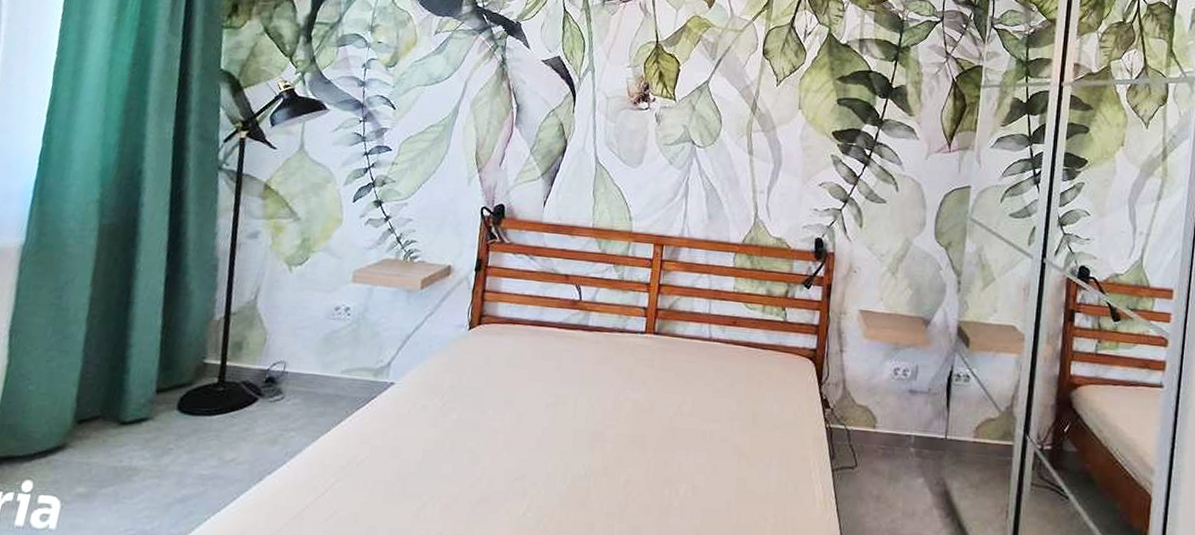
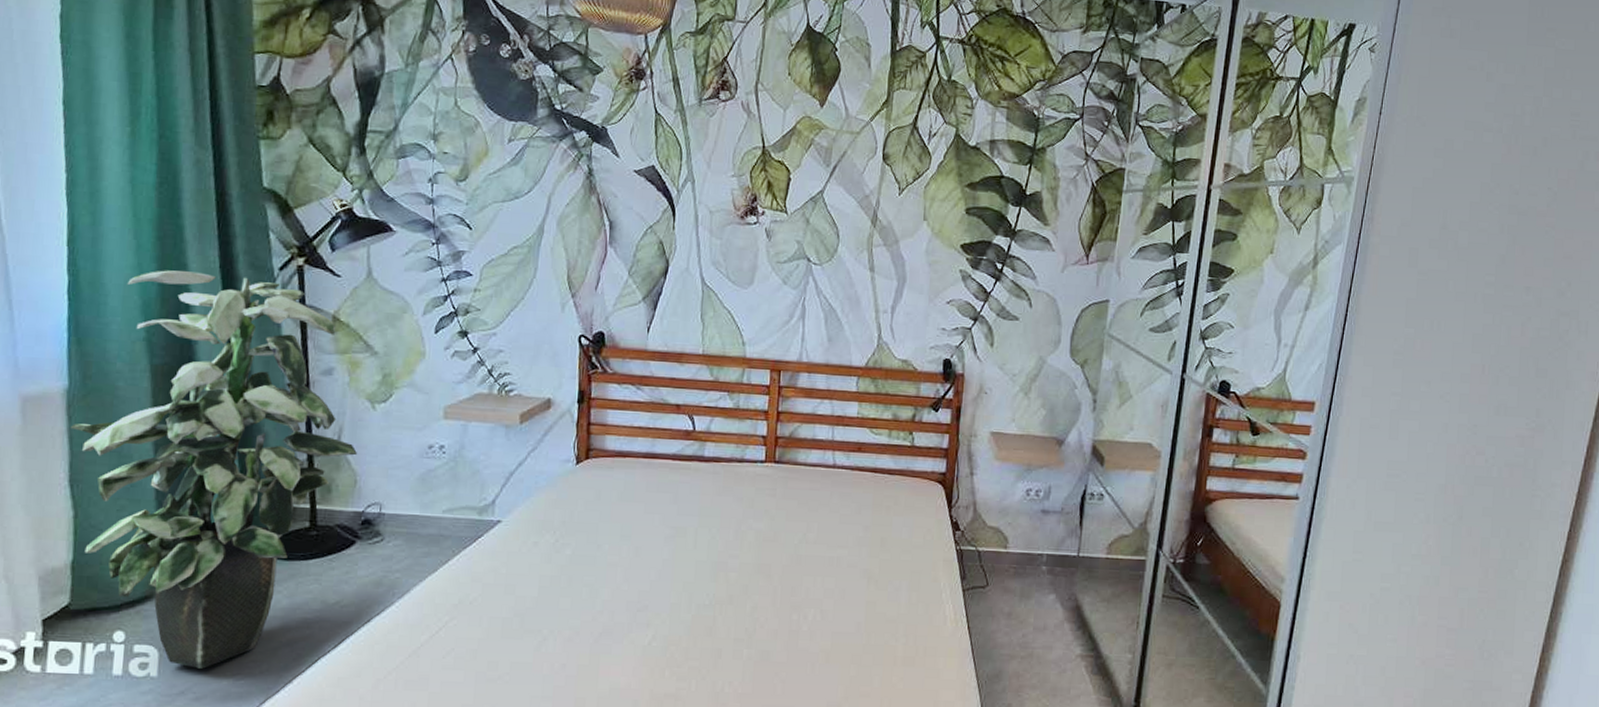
indoor plant: none [10,139,271,523] -> present [71,270,358,669]

